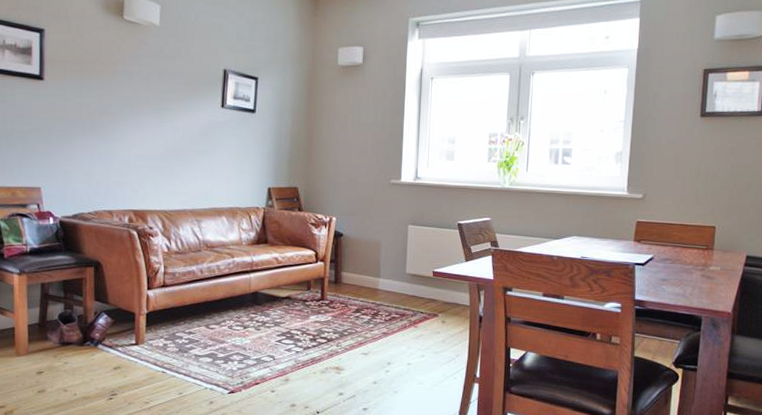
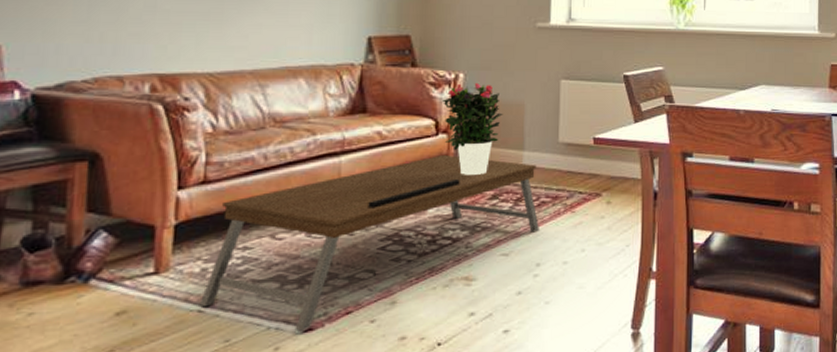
coffee table: none [163,277,390,393] -> present [199,154,539,331]
potted flower: none [321,225,364,294] -> present [442,83,503,175]

